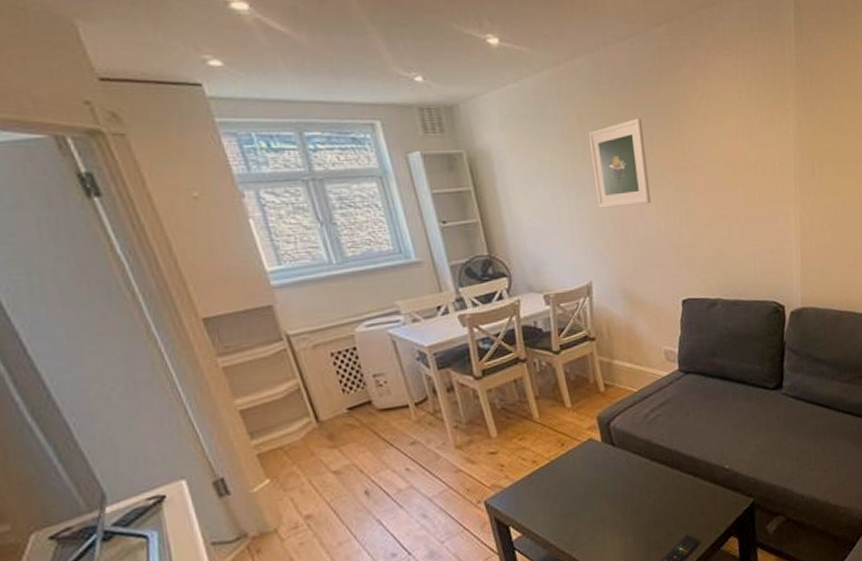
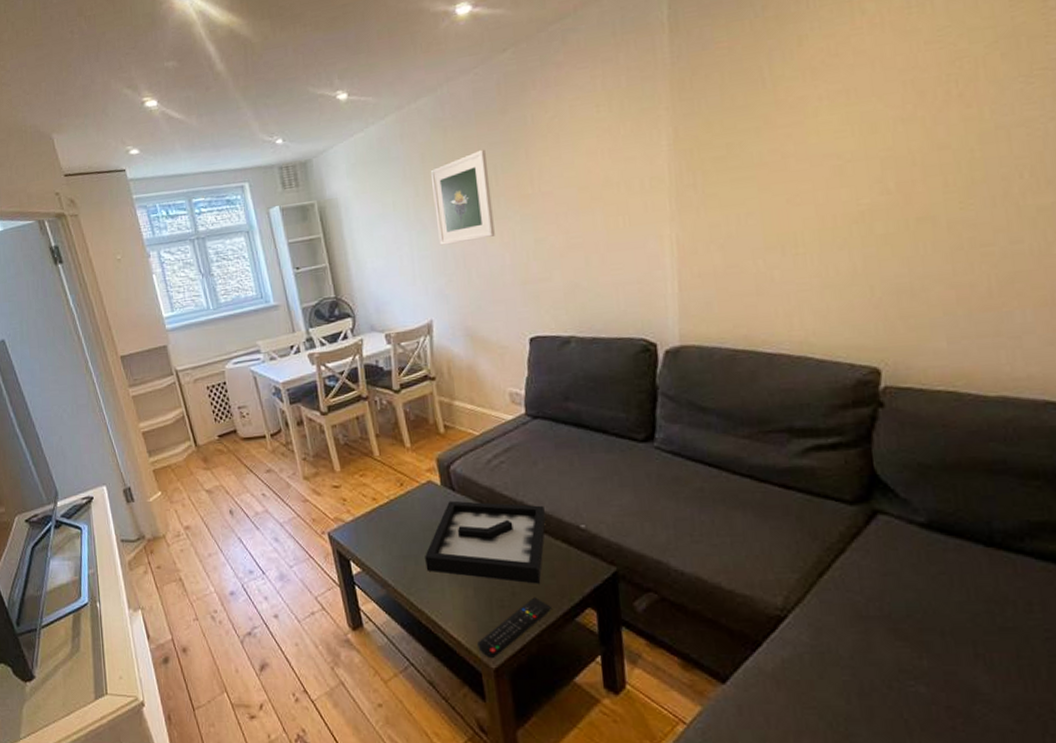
decorative tray: none [586,452,697,526] -> present [425,500,546,584]

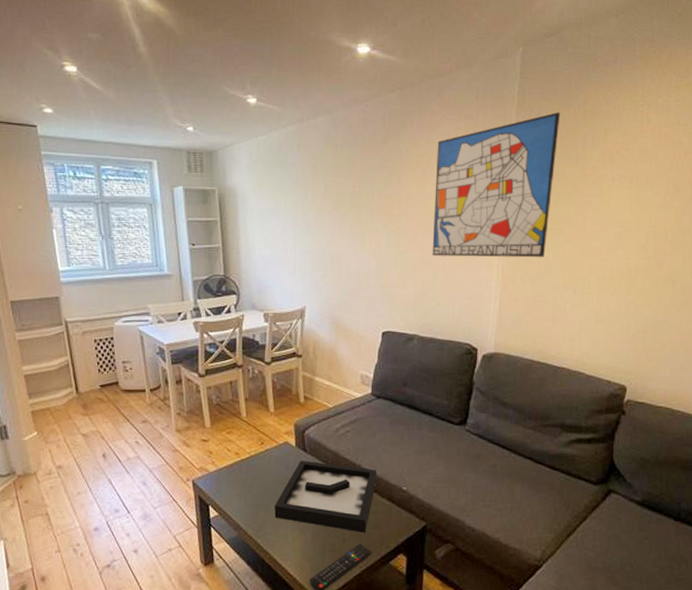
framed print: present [430,149,495,246] -> none [319,170,367,245]
wall art: none [569,27,734,237] -> present [432,111,560,258]

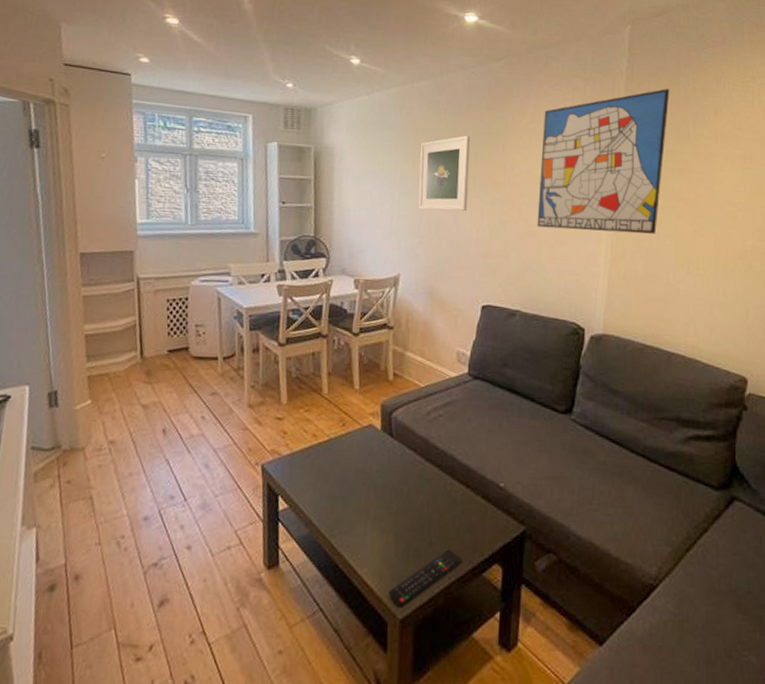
decorative tray: present [274,460,377,533] -> none [352,446,471,536]
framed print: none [319,170,367,245] -> present [418,135,470,211]

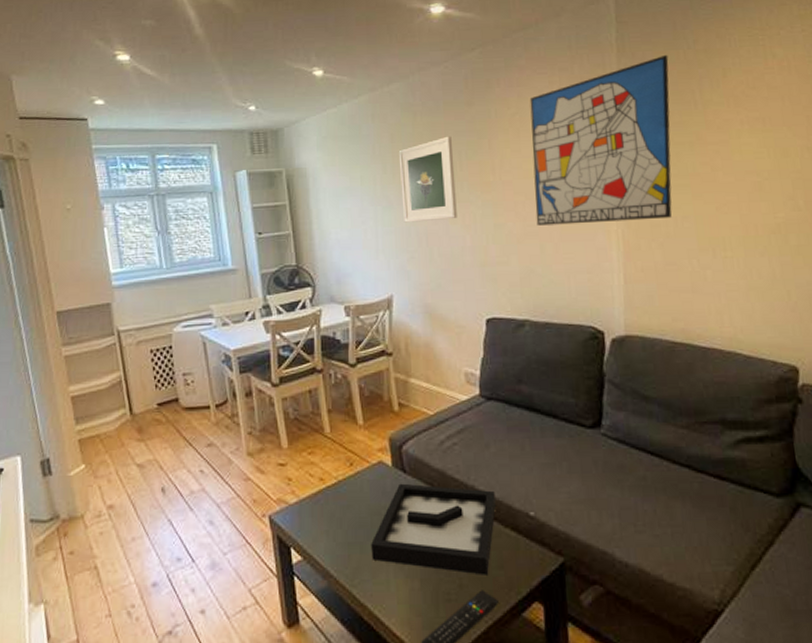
decorative tray: none [352,446,471,536] -> present [371,483,496,575]

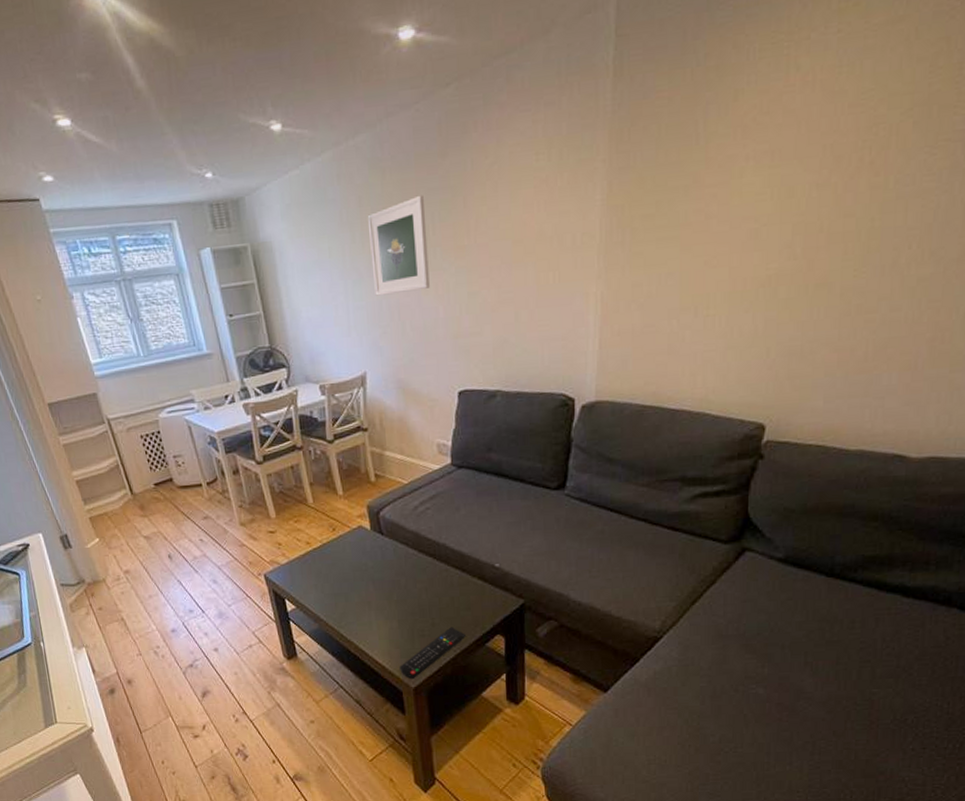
decorative tray: present [371,483,496,575] -> none [354,544,465,616]
wall art: present [529,54,672,226] -> none [510,75,673,292]

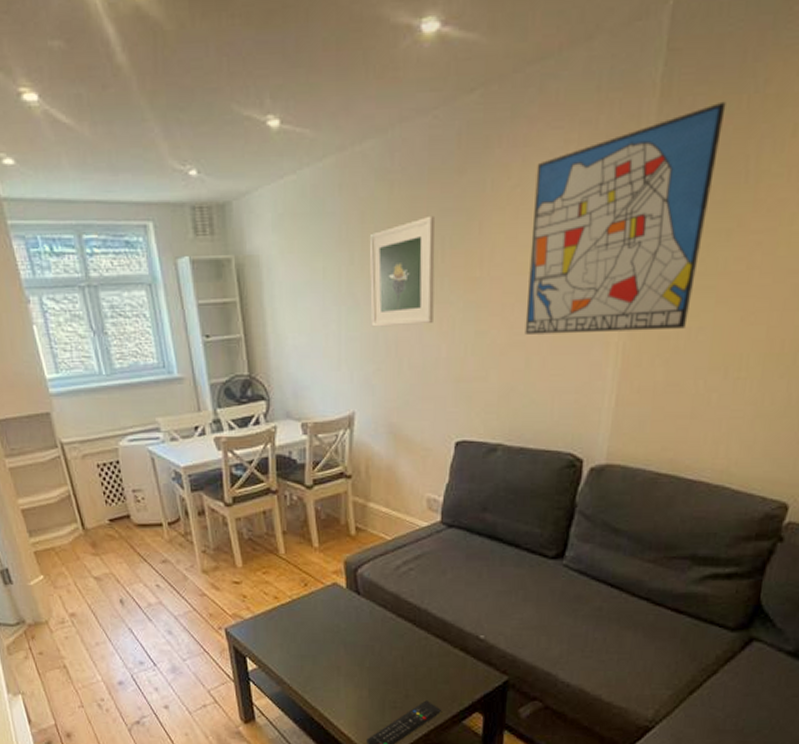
wall art: none [510,75,673,292] -> present [525,101,726,334]

